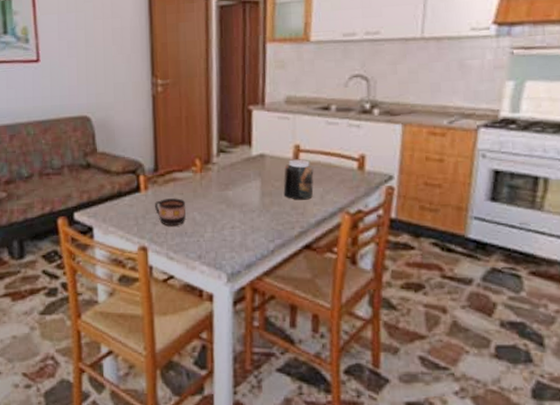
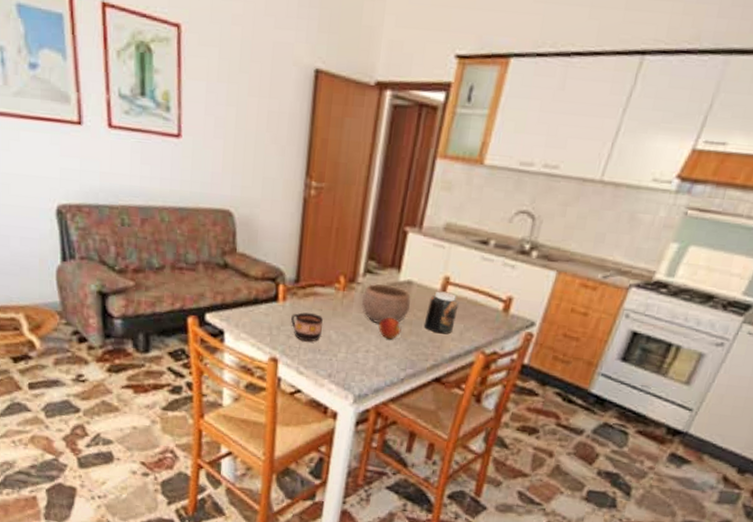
bowl: none [219,161,266,199] -> present [361,284,411,323]
fruit: none [240,192,263,213] -> present [378,317,402,340]

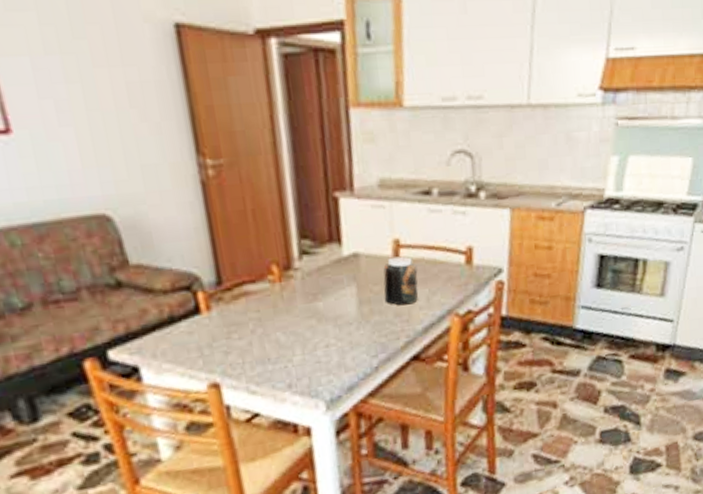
cup: present [291,312,323,342] -> none [223,317,267,354]
bowl: present [361,284,411,323] -> none [304,263,363,311]
fruit: present [378,317,402,340] -> none [332,300,361,326]

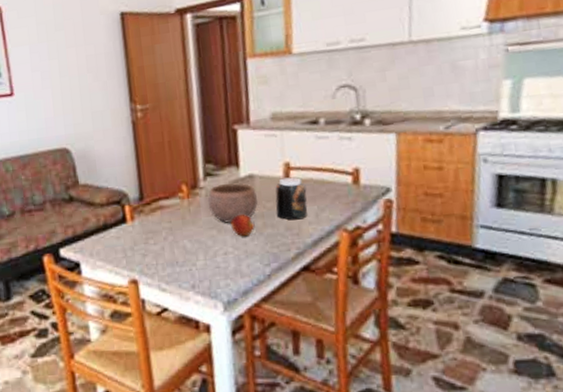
bowl: none [304,263,363,311] -> present [207,183,258,223]
fruit: none [332,300,361,326] -> present [231,215,255,237]

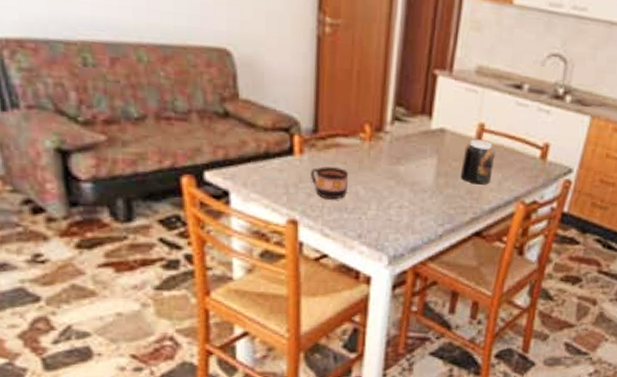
cup: none [143,227,176,257] -> present [311,166,348,200]
bowl: present [207,183,258,223] -> none [390,132,444,176]
fruit: present [231,215,255,237] -> none [411,169,437,193]

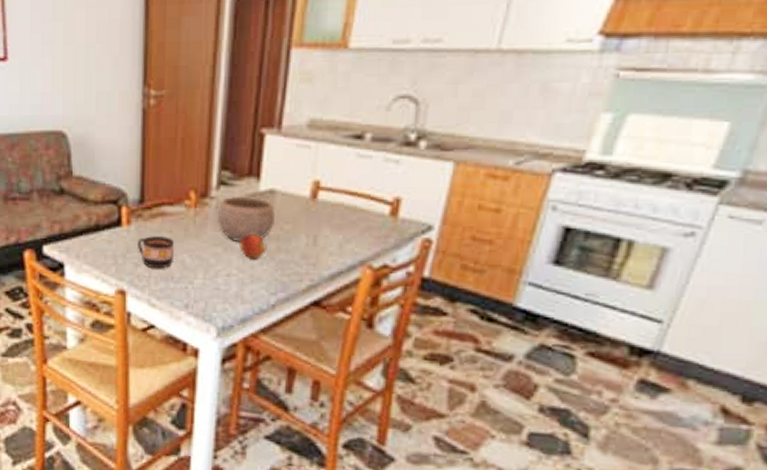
bowl: none [390,132,444,176] -> present [217,197,275,242]
fruit: none [411,169,437,193] -> present [240,234,267,260]
jar: present [460,139,496,185] -> none [293,198,334,248]

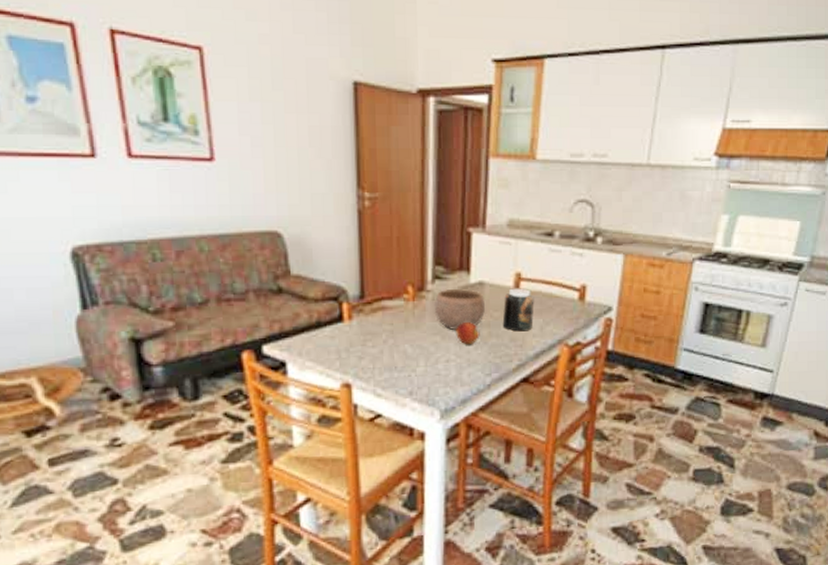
cup: present [138,236,174,269] -> none [360,329,396,360]
jar: none [293,198,334,248] -> present [502,288,535,332]

